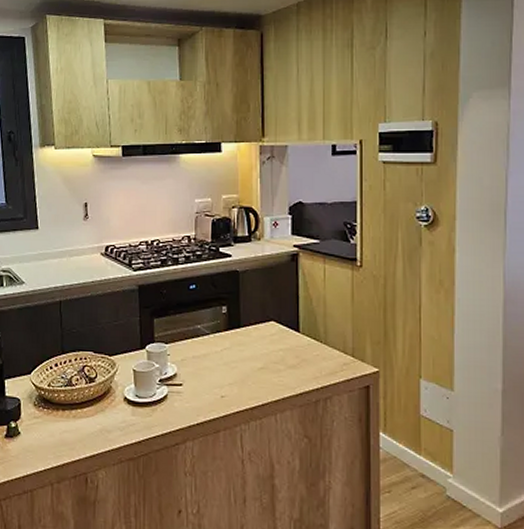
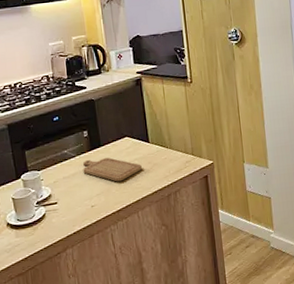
chopping board: none [216,341,287,373] -> present [83,157,142,182]

